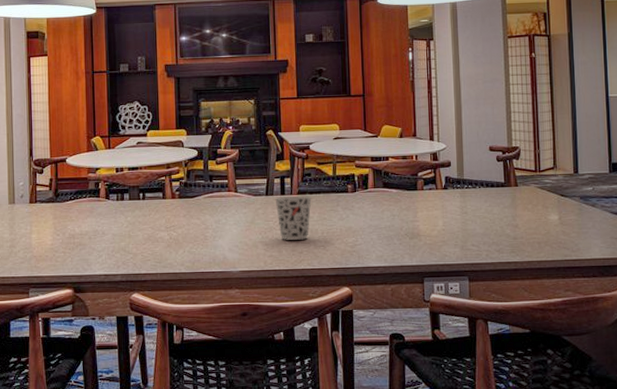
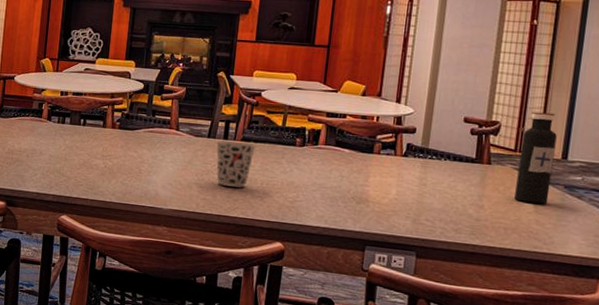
water bottle: none [539,133,569,216] -> present [514,111,557,204]

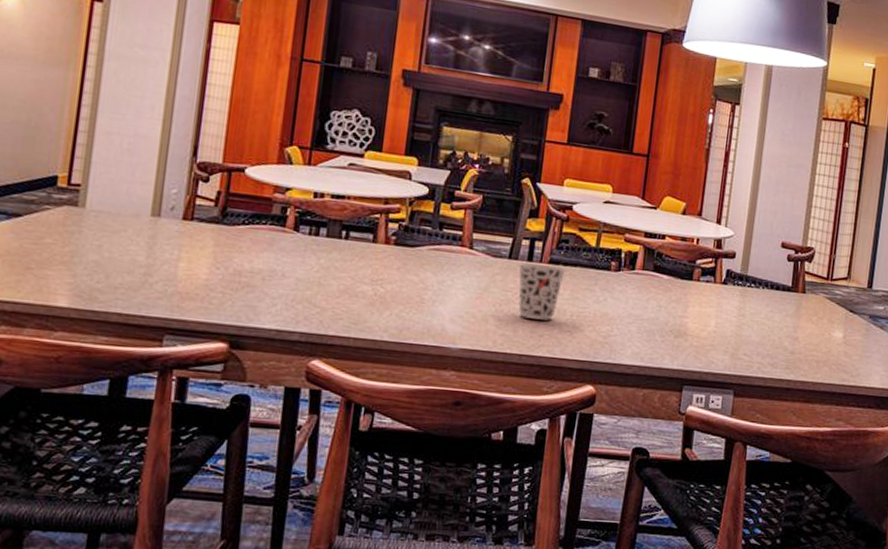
water bottle: present [514,111,557,204] -> none [826,238,864,335]

